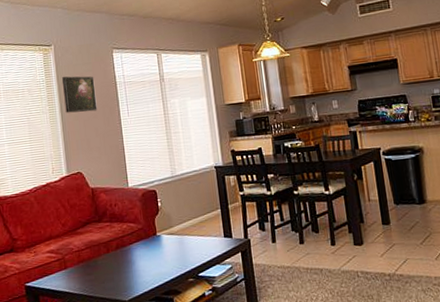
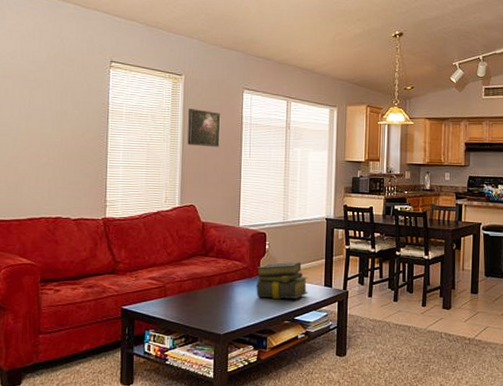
stack of books: none [152,215,209,258] -> present [256,261,309,300]

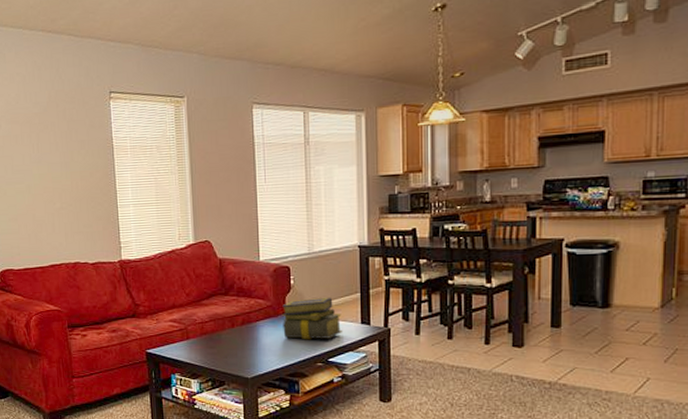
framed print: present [187,109,221,148] -> none [194,133,231,175]

